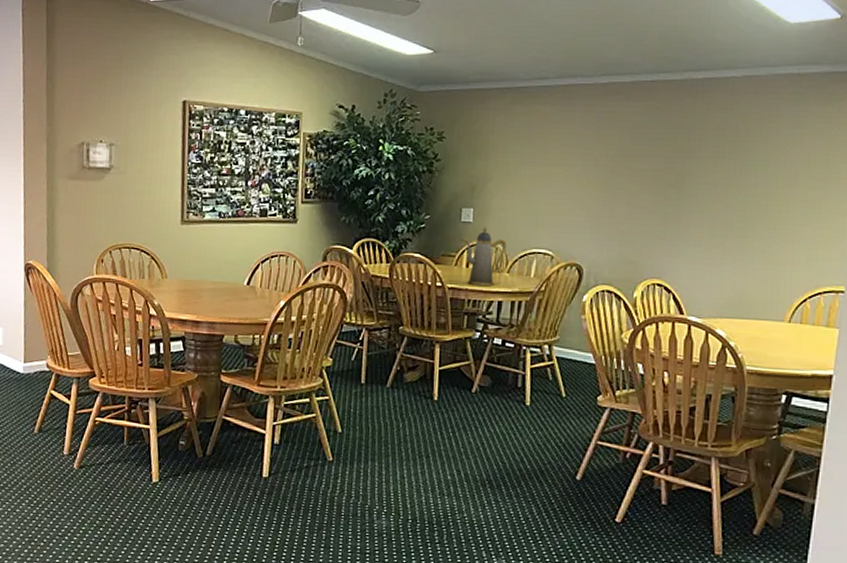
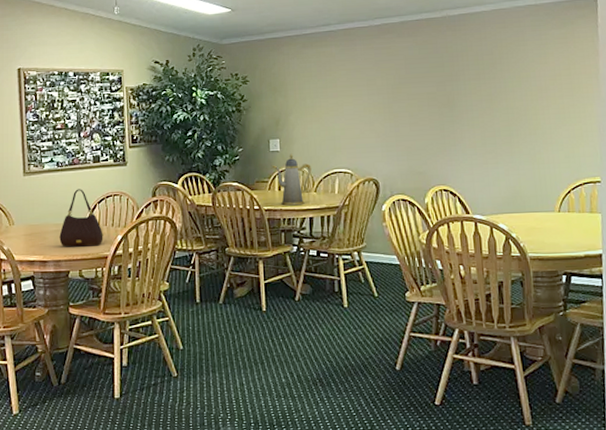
handbag: none [215,245,265,311] -> present [59,189,104,247]

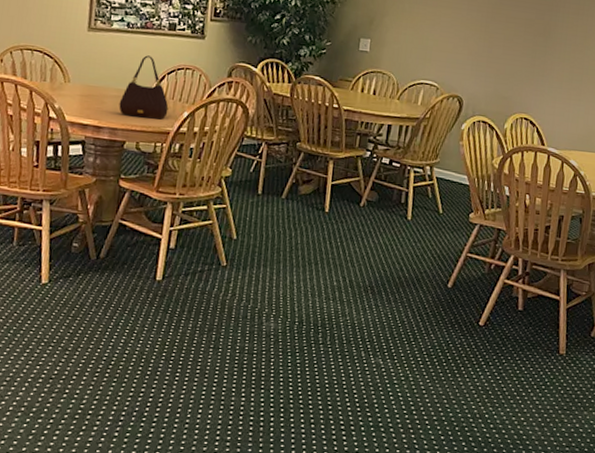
coffee pot: present [271,153,312,206] -> none [357,56,399,111]

